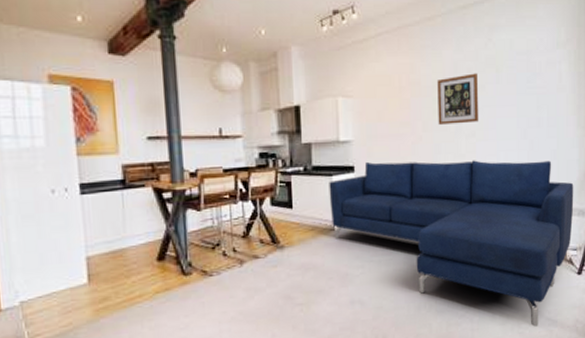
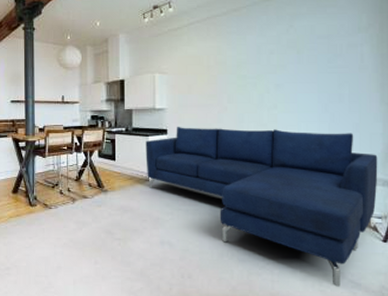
wall art: present [437,73,479,125] -> none [242,55,281,98]

